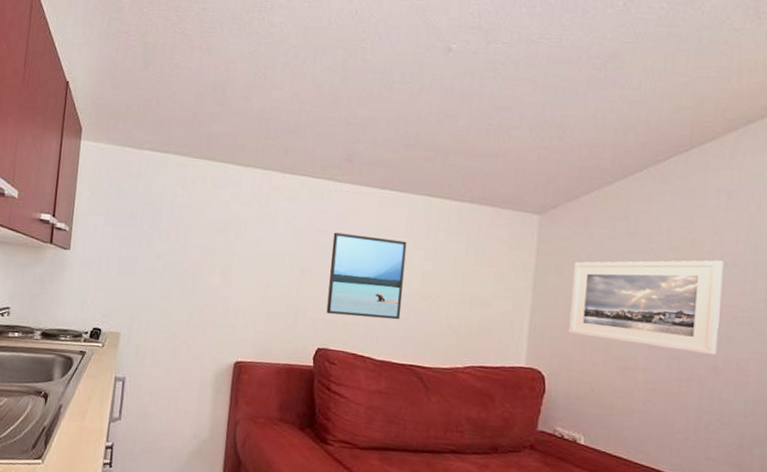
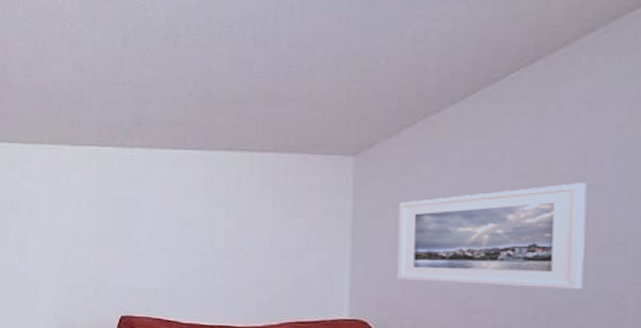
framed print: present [326,232,407,320] -> none [127,199,207,282]

